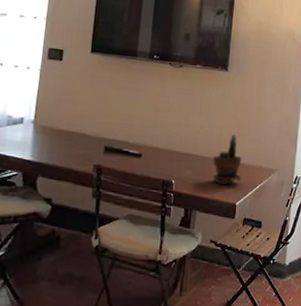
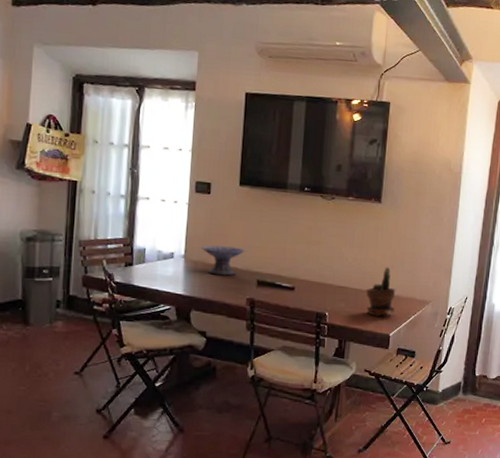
decorative bowl: none [50,110,96,142] -> present [200,245,247,276]

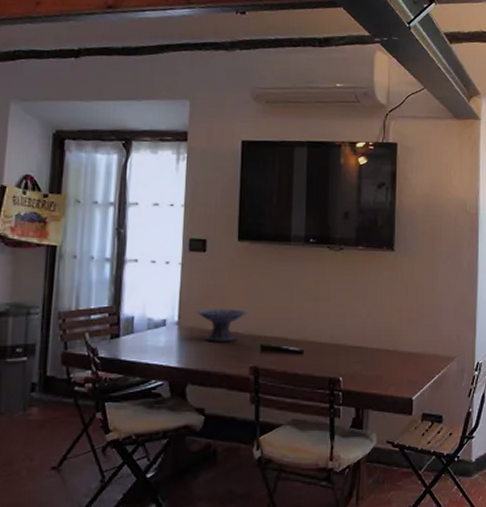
potted plant: present [366,267,396,316] -> none [383,321,417,377]

